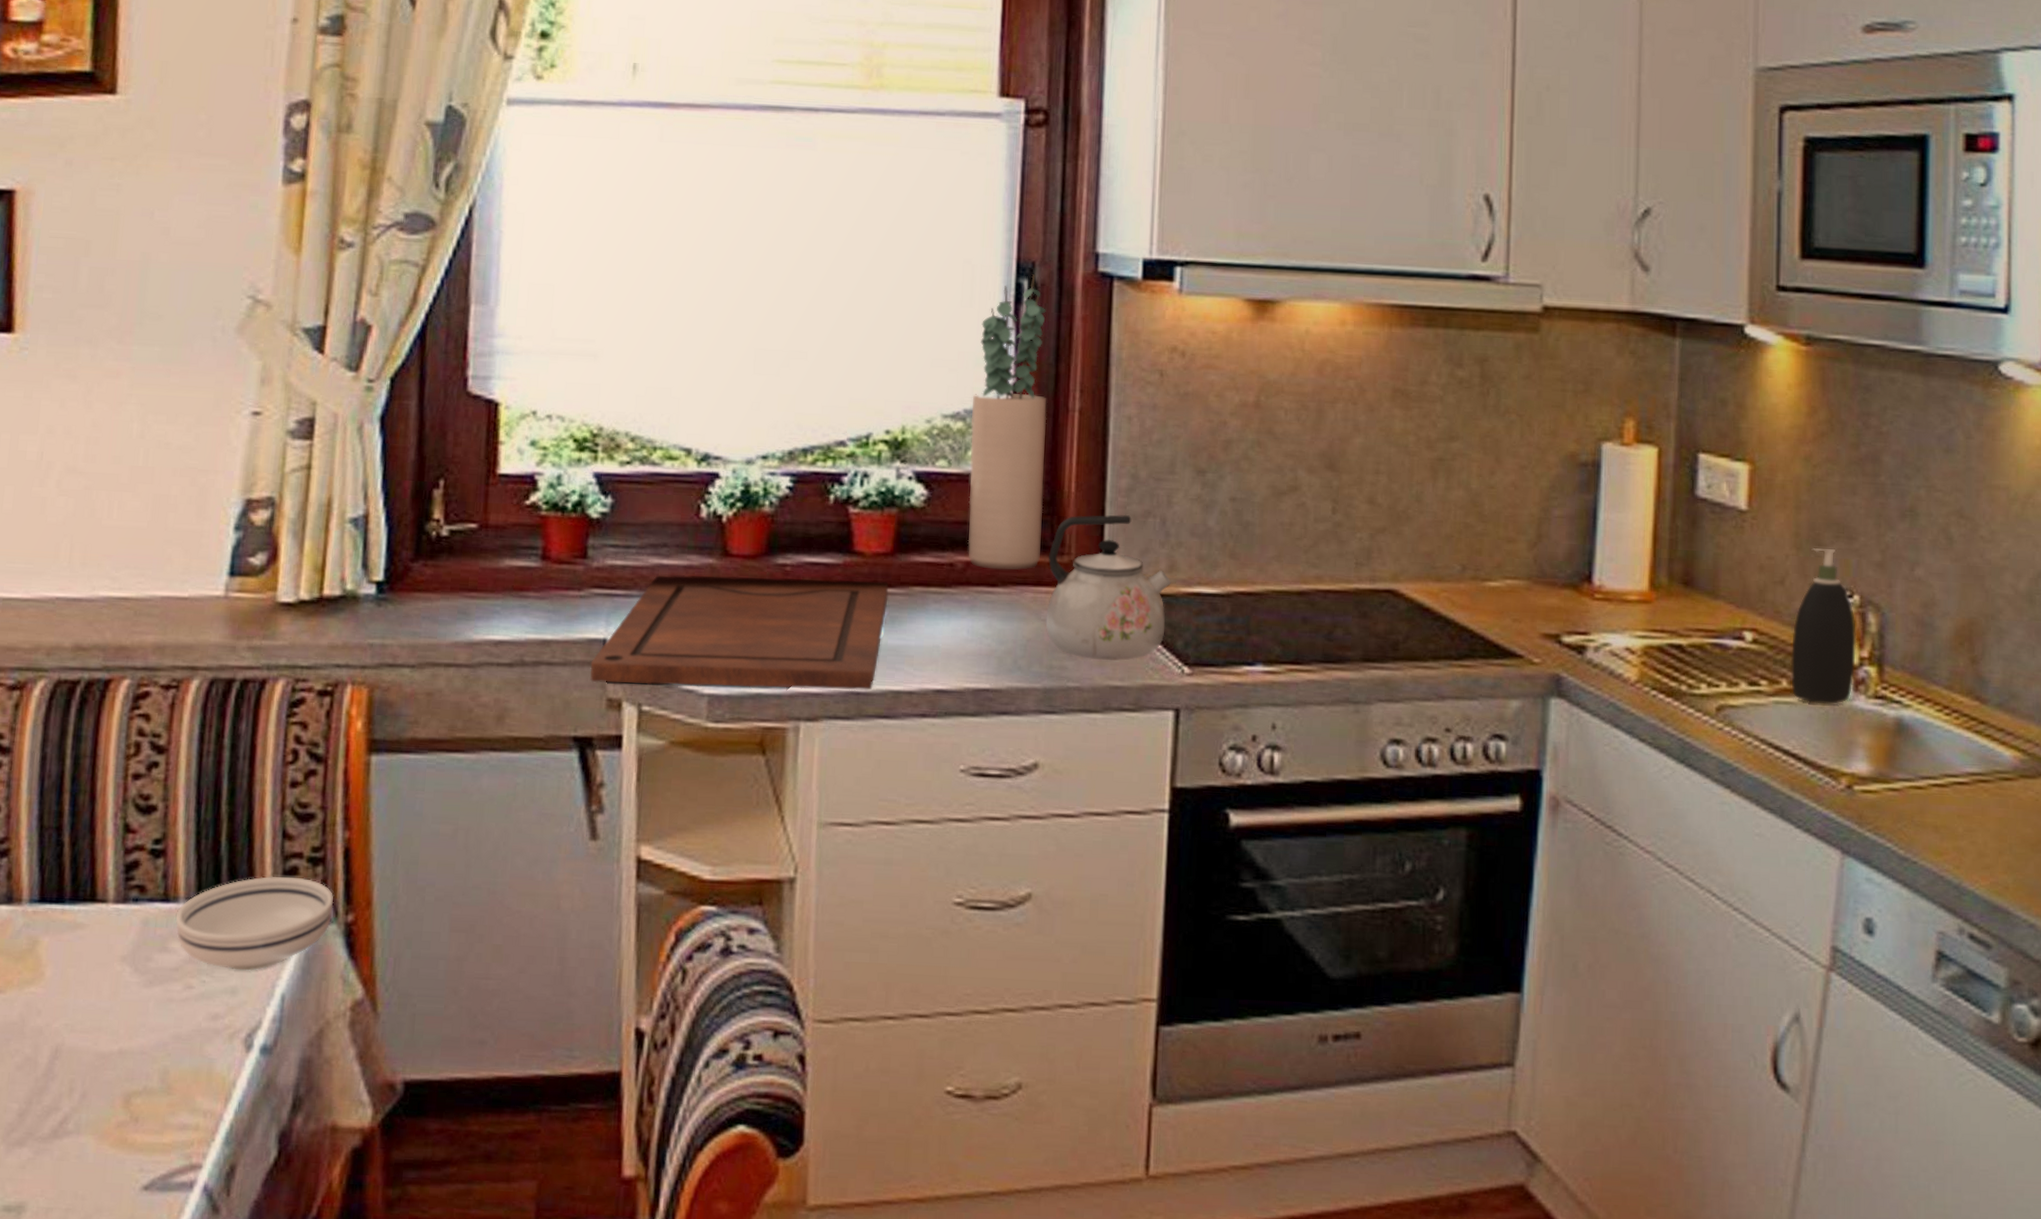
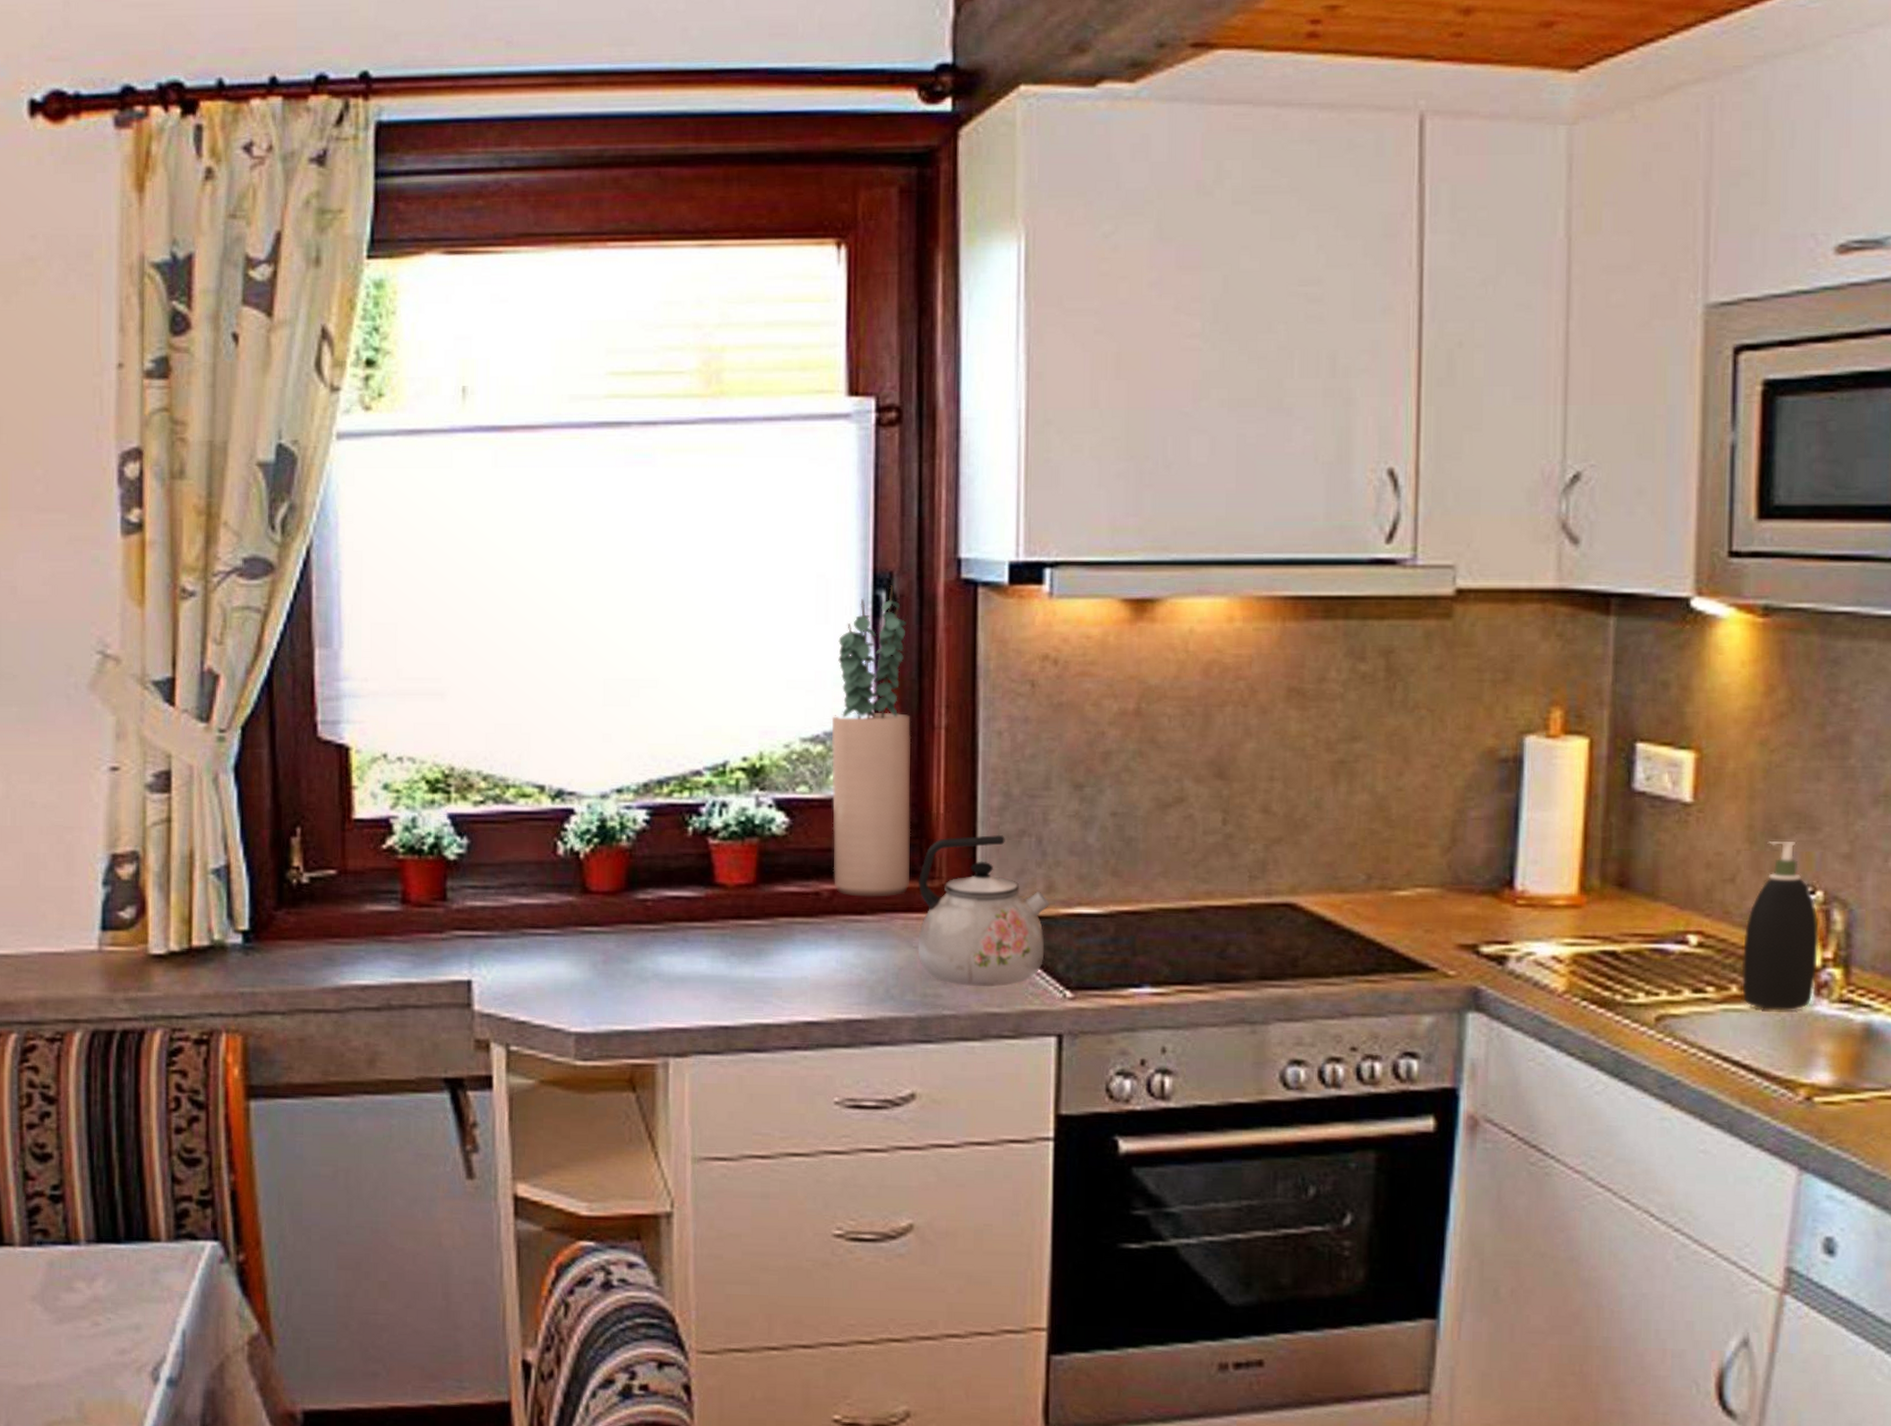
bowl: present [175,876,334,971] -> none [78,1218,225,1309]
cutting board: present [590,574,889,691] -> none [456,912,753,1025]

